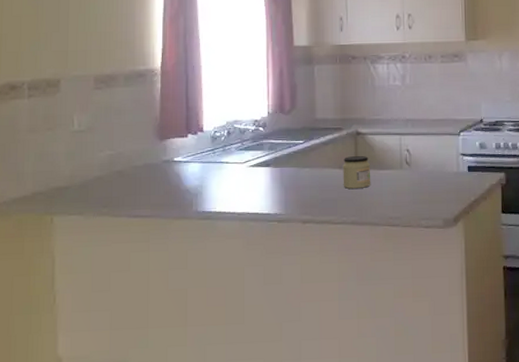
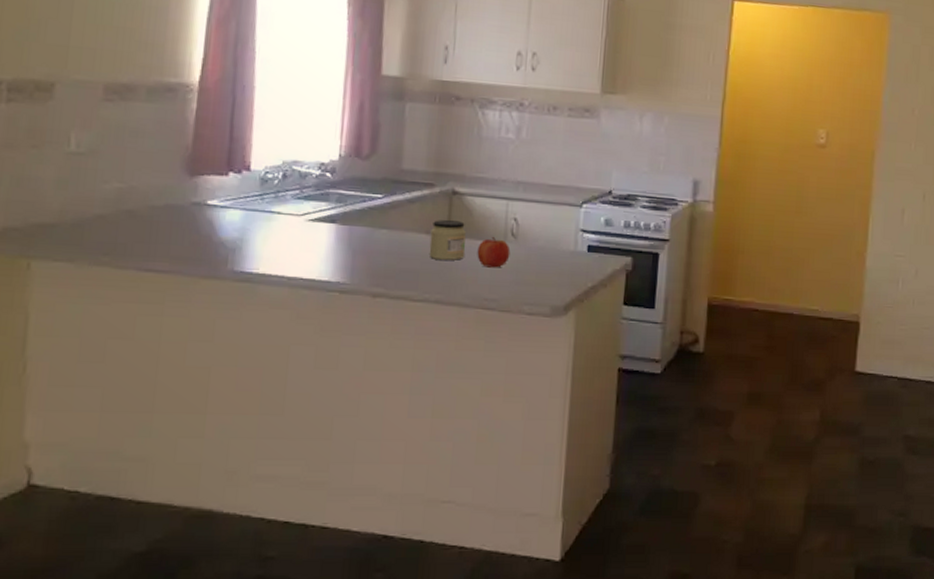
fruit: none [380,166,406,192] -> present [477,237,511,268]

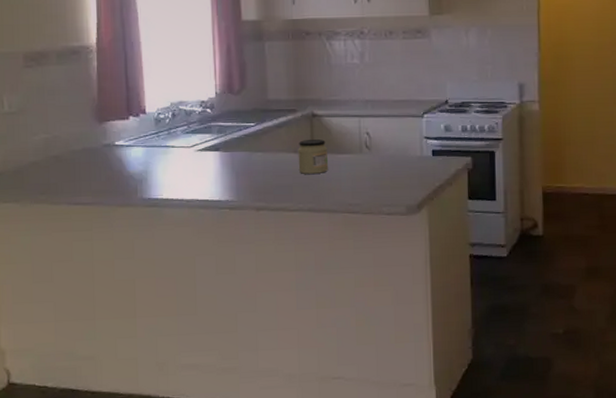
fruit: present [477,237,511,268] -> none [338,151,367,177]

